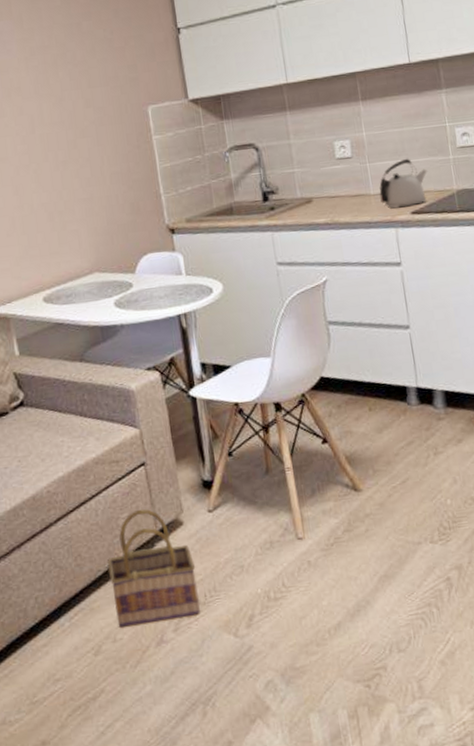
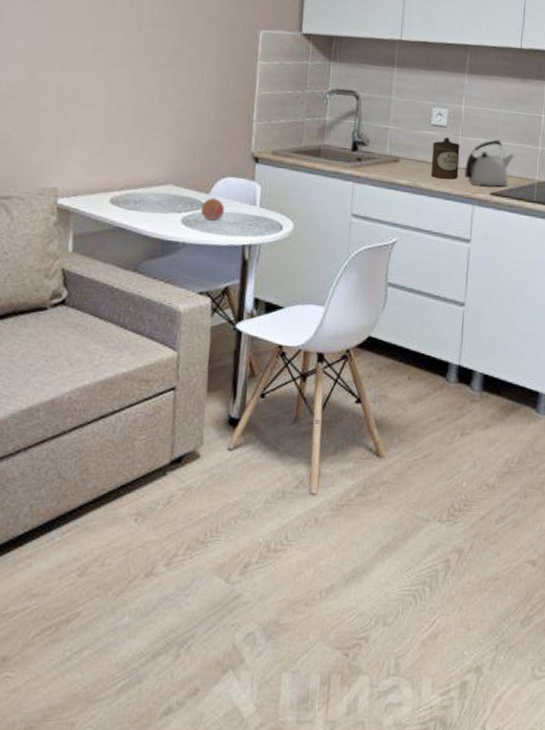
basket: present [108,509,201,628] -> none [110,434,203,553]
fruit: none [130,276,154,299] -> present [200,198,225,221]
canister: none [342,168,375,210] -> present [430,137,460,180]

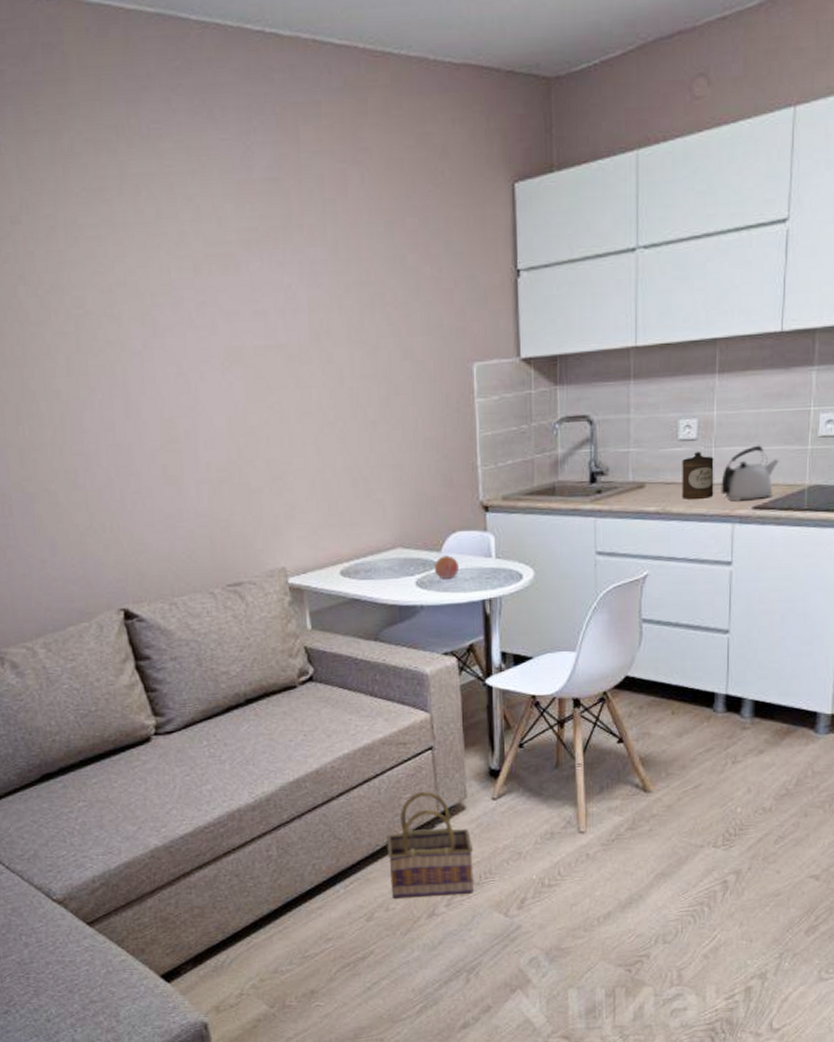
basket: none [110,434,203,553] -> present [386,791,475,898]

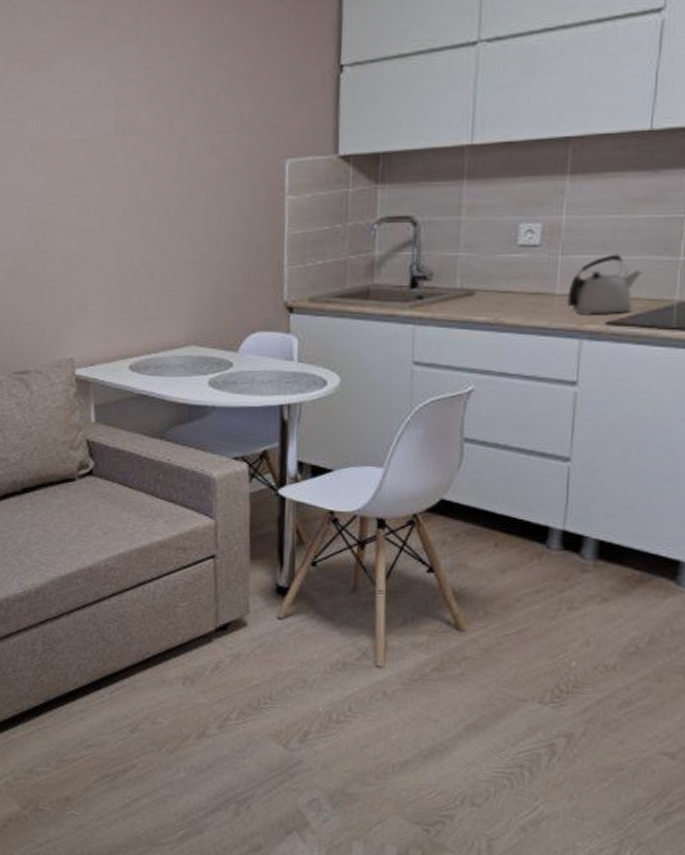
basket: present [386,791,475,898] -> none [157,601,253,718]
fruit: present [434,555,460,579] -> none [229,356,257,381]
canister: present [682,452,714,499] -> none [518,259,561,310]

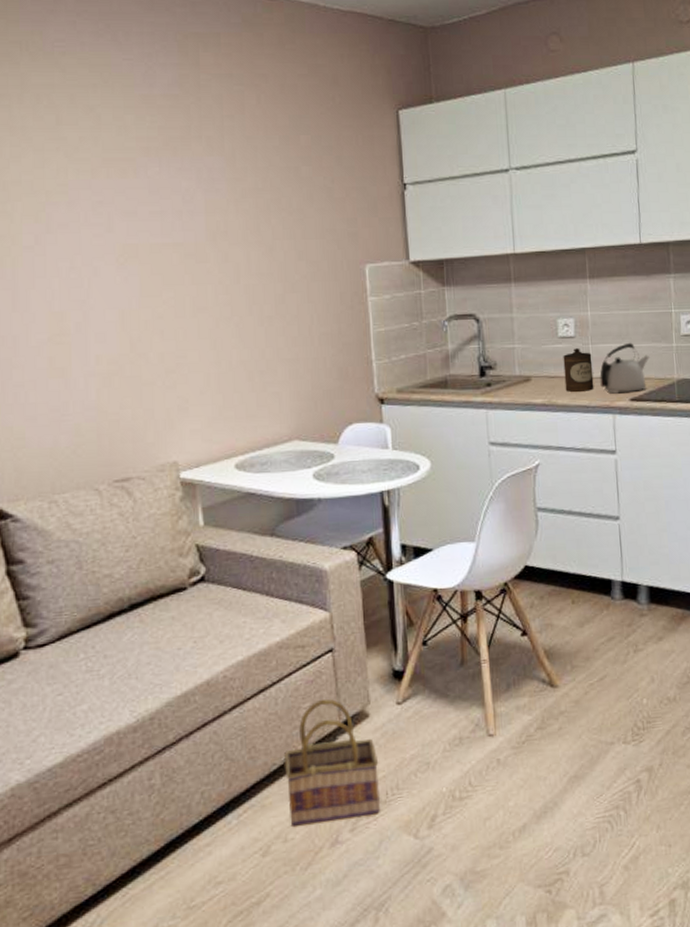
basket: none [157,601,253,718] -> present [283,699,381,826]
canister: none [518,259,561,310] -> present [563,348,594,392]

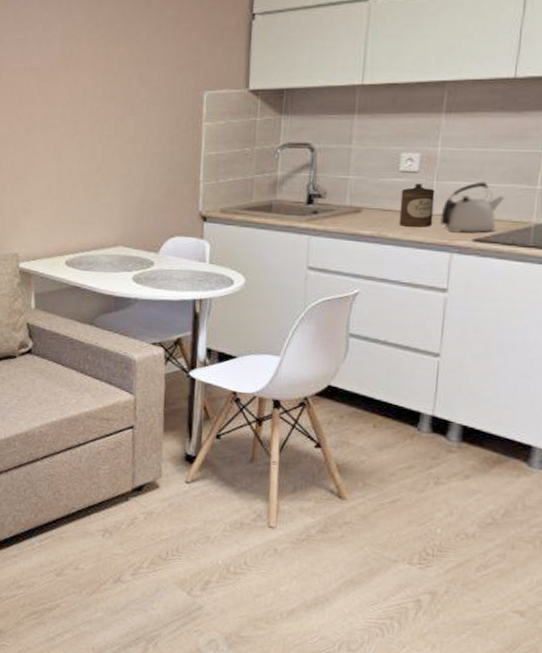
basket: present [283,699,381,826] -> none [81,465,163,567]

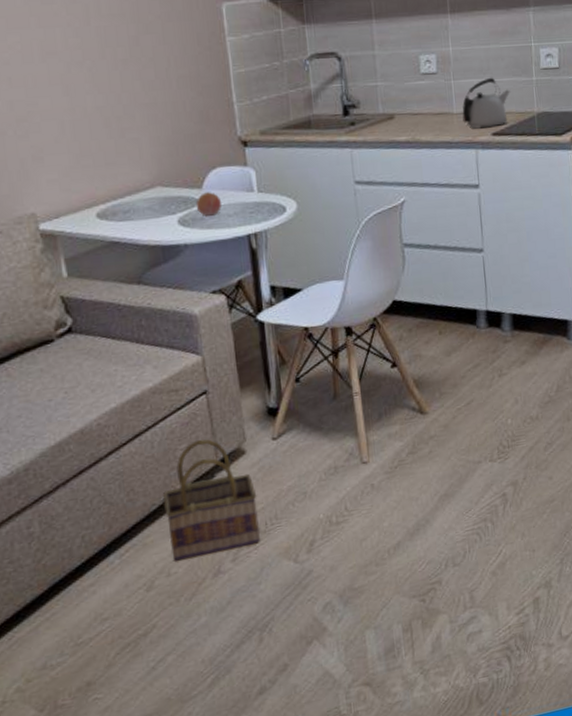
basket: none [81,465,163,567] -> present [163,439,261,561]
fruit: none [150,257,175,278] -> present [195,192,222,216]
canister: present [399,183,435,227] -> none [425,84,457,128]

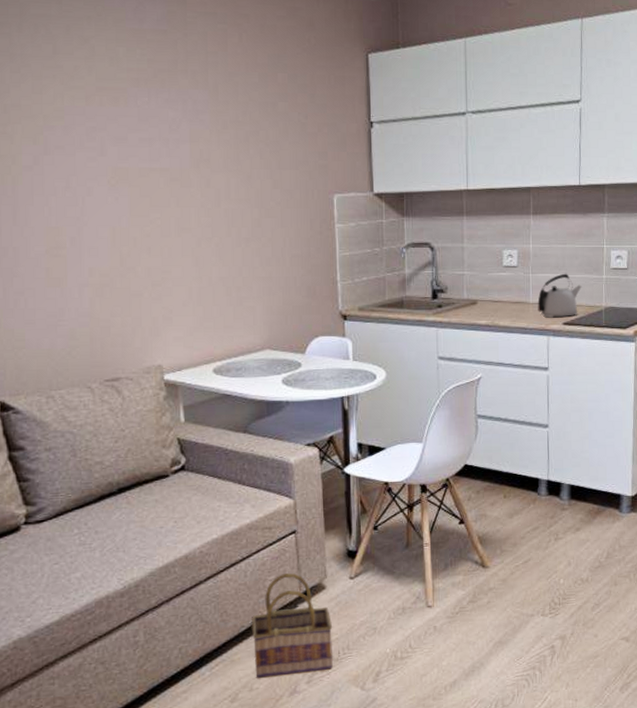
fruit: present [195,192,222,216] -> none [298,357,321,378]

